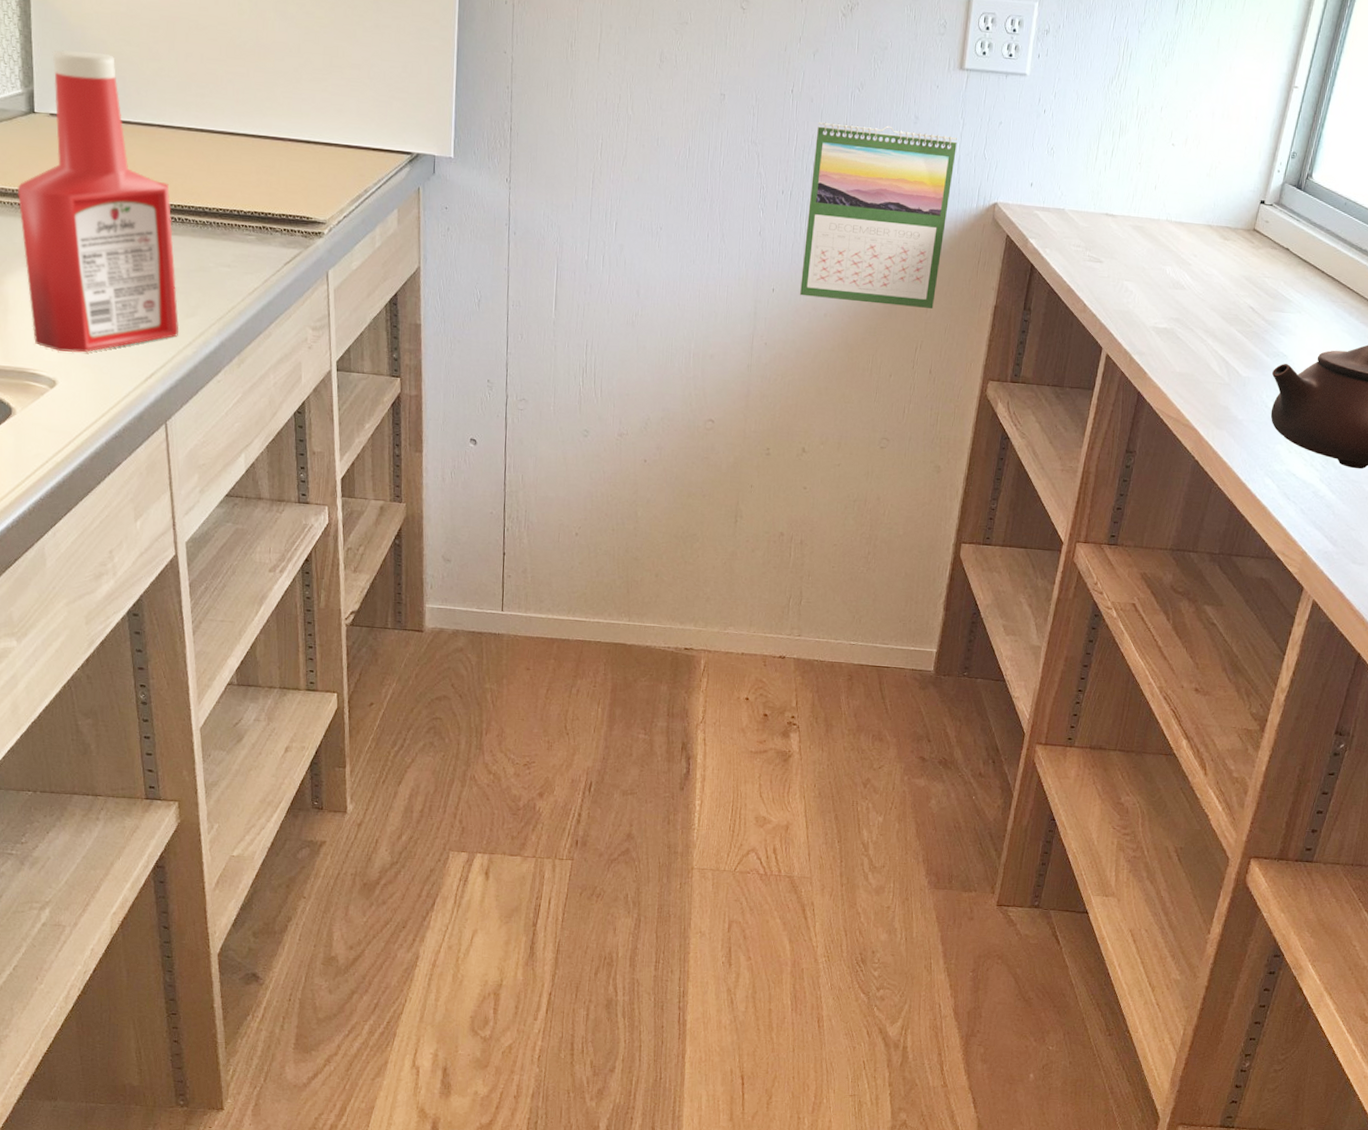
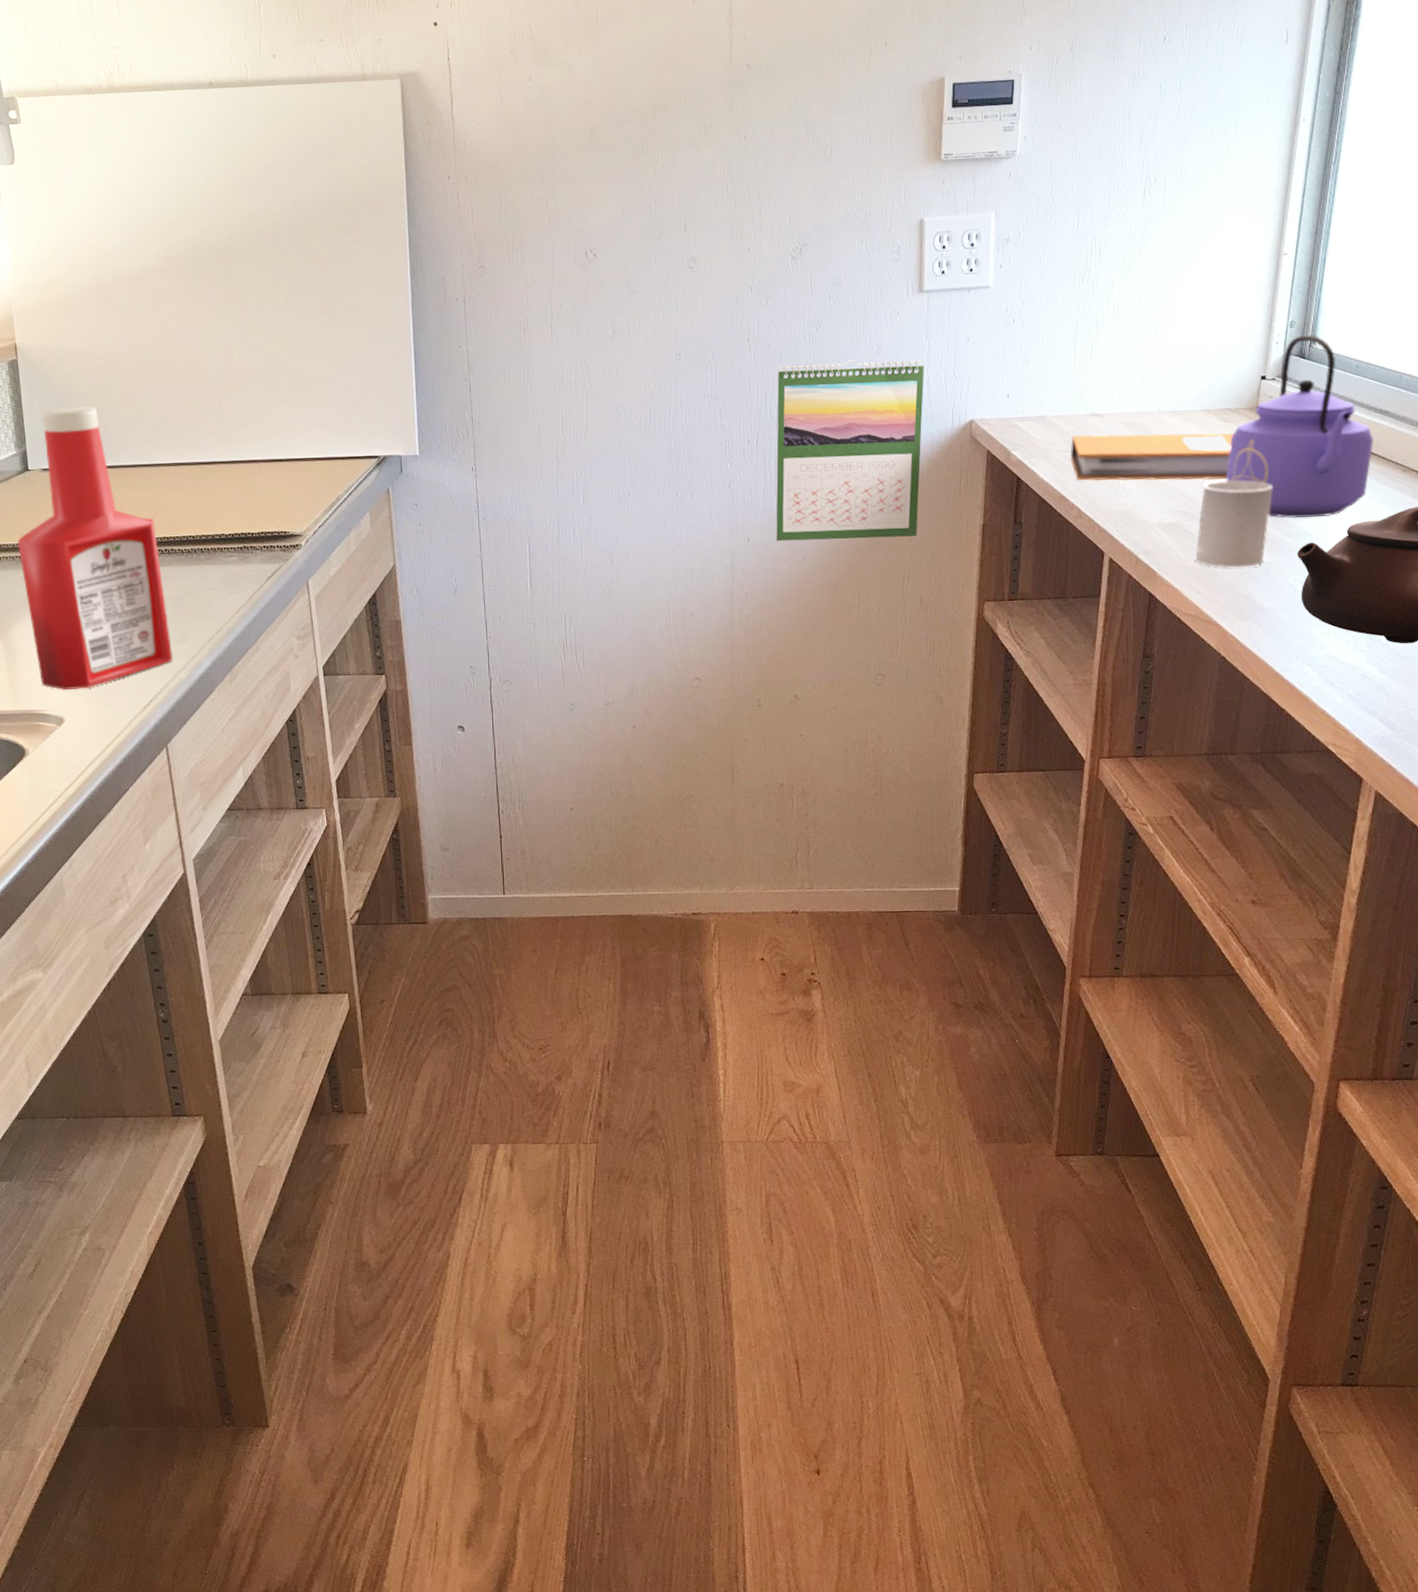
notebook: none [1081,232,1230,294] -> present [1070,432,1234,482]
cup: none [1182,294,1258,380] -> present [1195,480,1272,568]
kettle: none [1218,166,1352,342] -> present [1226,334,1375,519]

